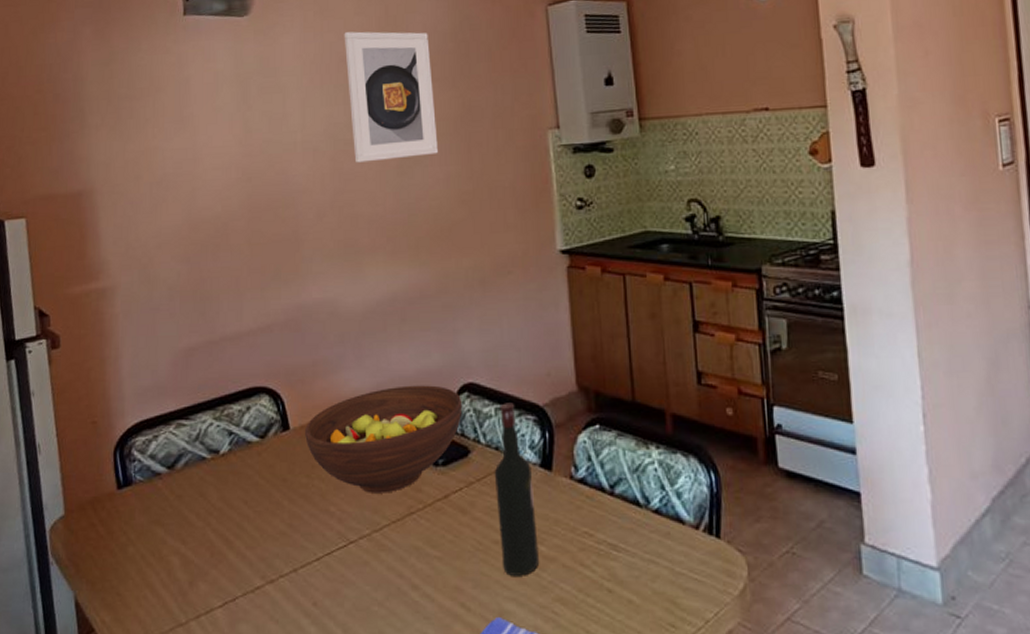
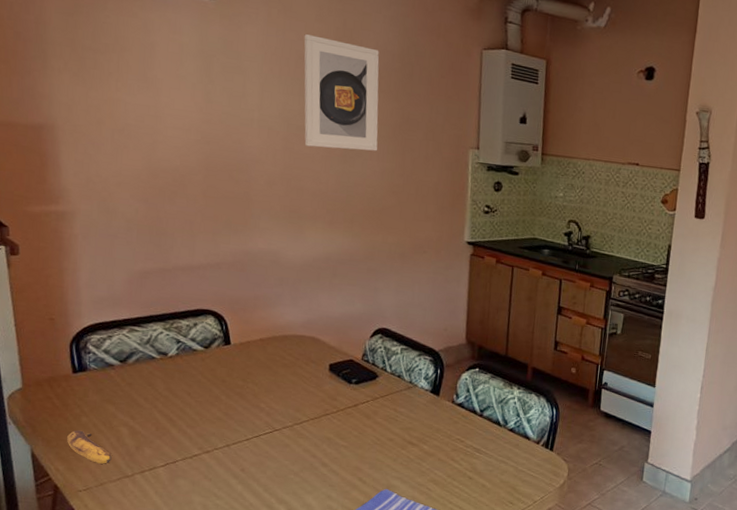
banana: none [113,565,163,610] -> present [67,430,112,464]
fruit bowl: present [305,385,463,493] -> none [243,323,376,399]
wine bottle: present [494,403,540,576] -> none [393,345,424,464]

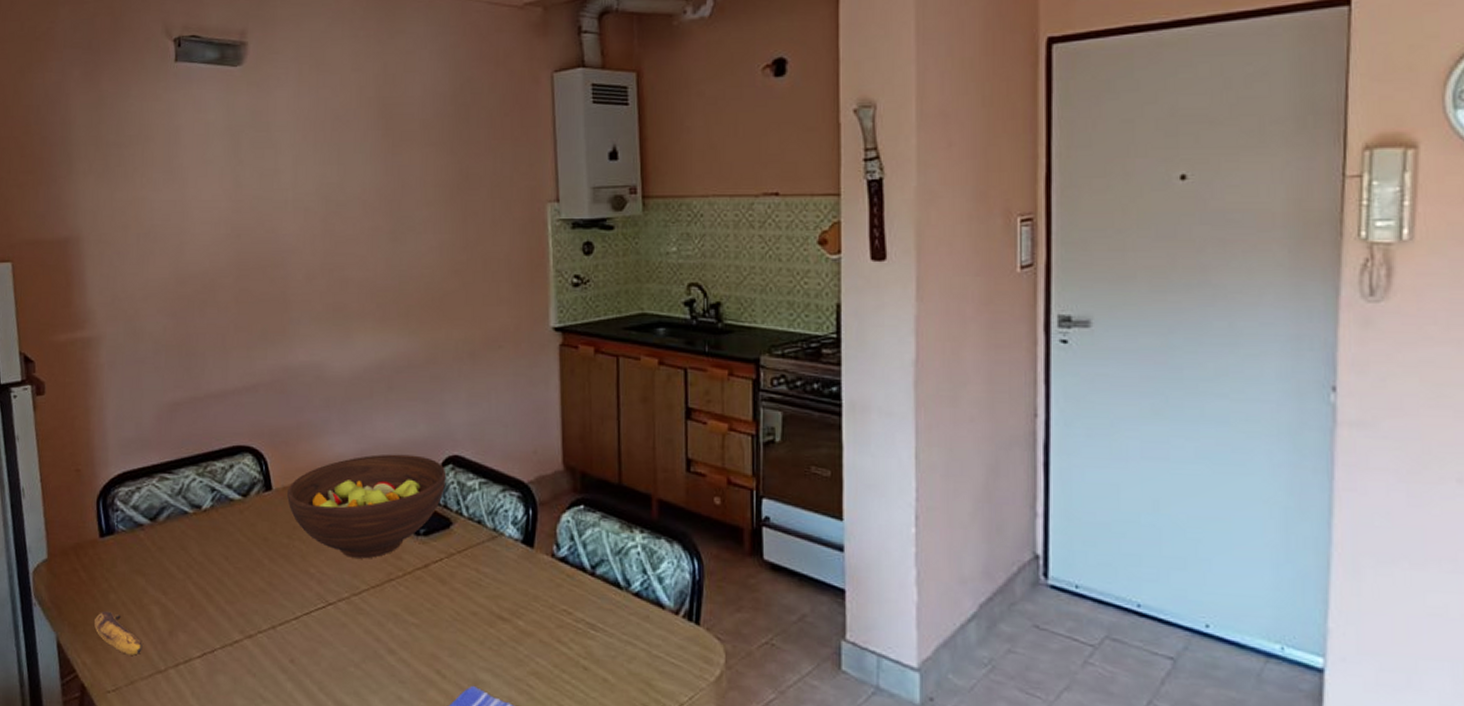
fruit bowl: none [243,323,376,399] -> present [287,454,447,559]
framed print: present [304,34,380,151] -> none [339,88,433,225]

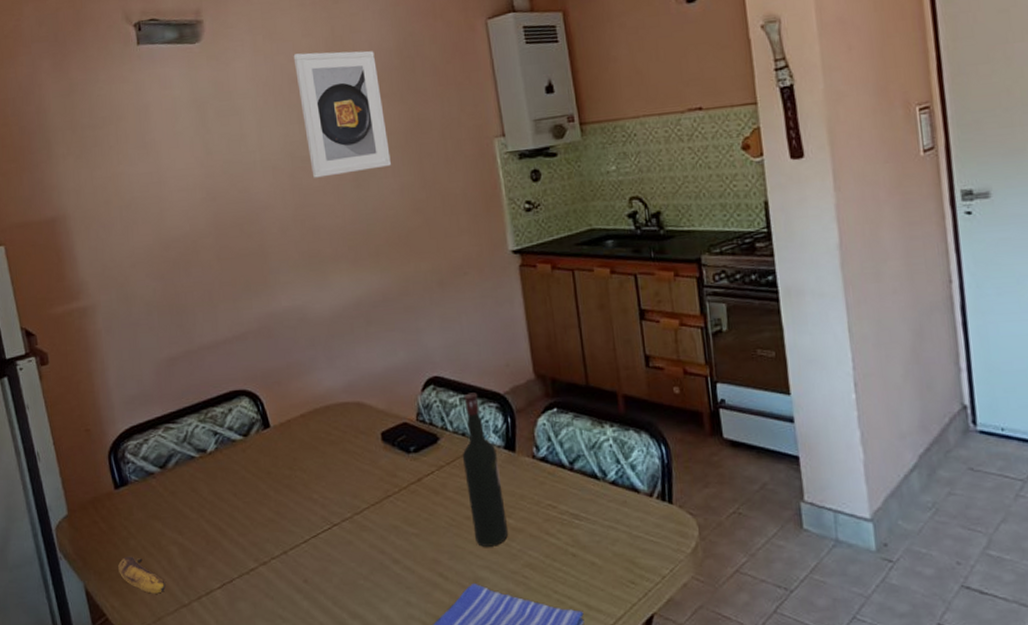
fruit bowl: present [287,454,447,559] -> none [284,380,430,481]
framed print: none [339,88,433,225] -> present [293,50,391,178]
wine bottle: none [475,477,517,648] -> present [462,392,509,547]

